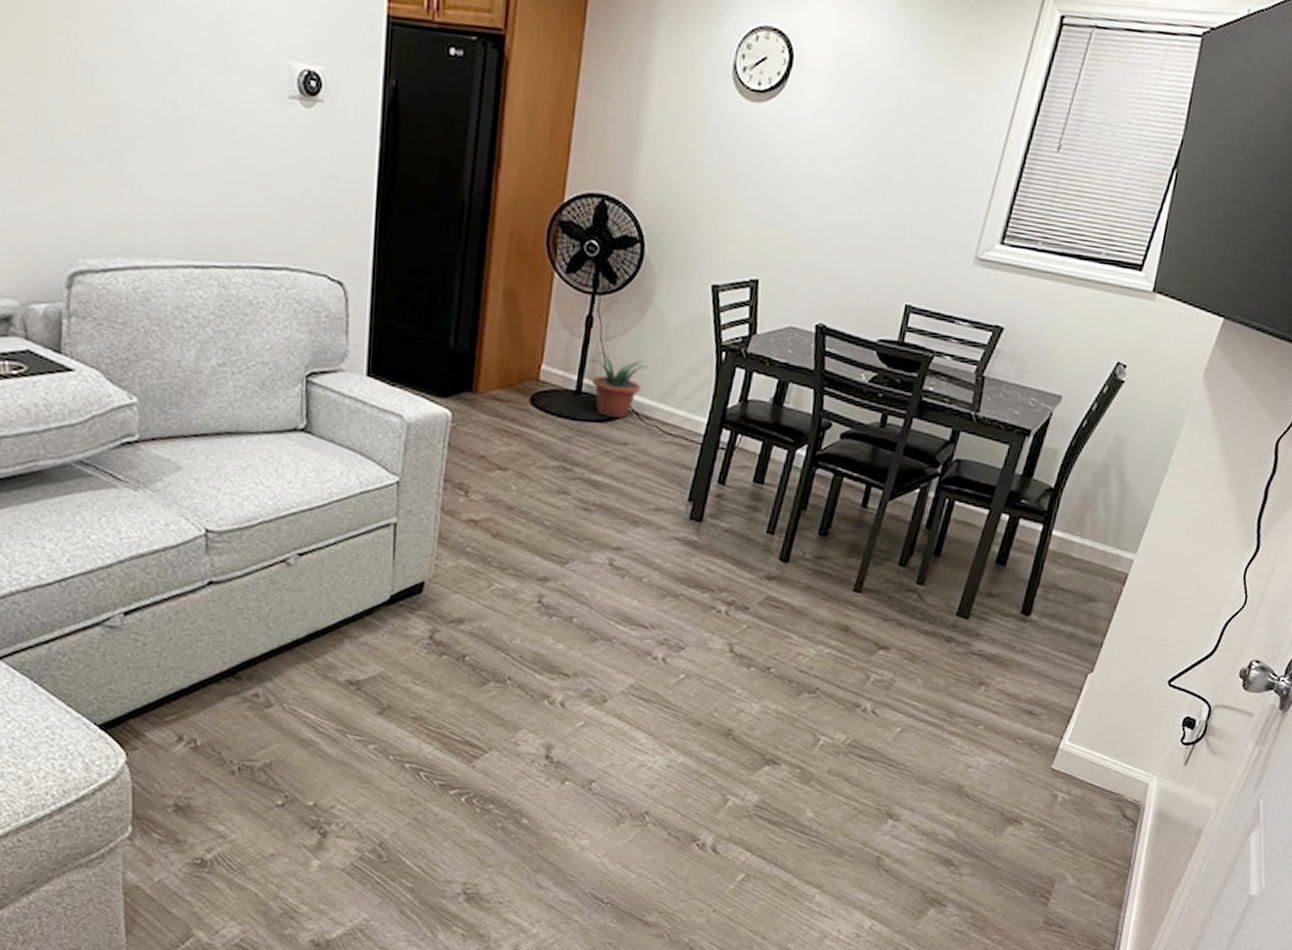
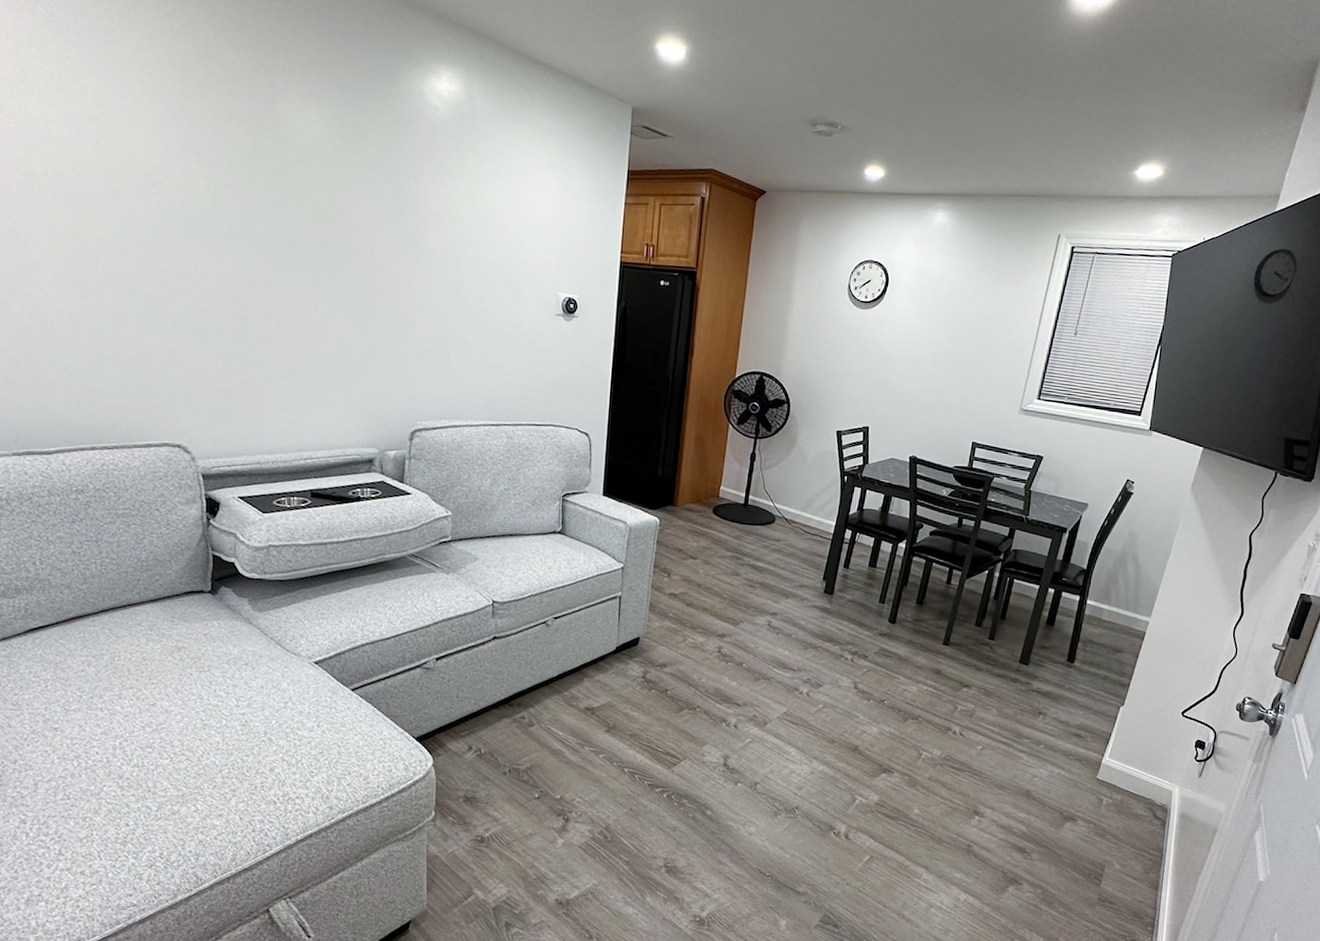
potted plant: present [589,352,649,418] -> none [753,478,794,522]

